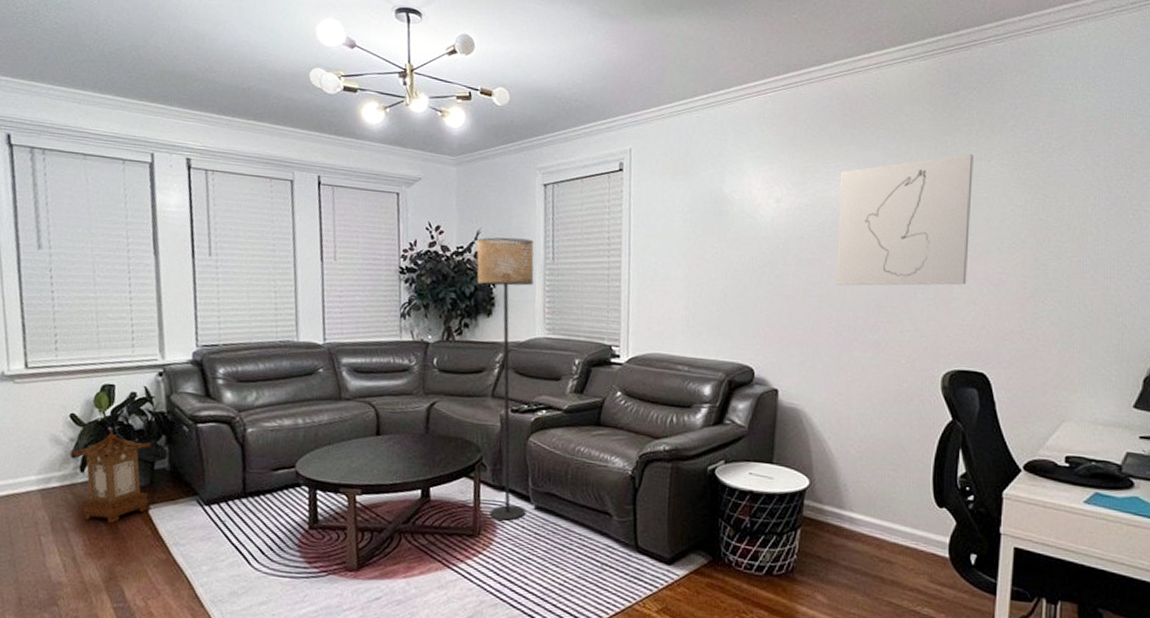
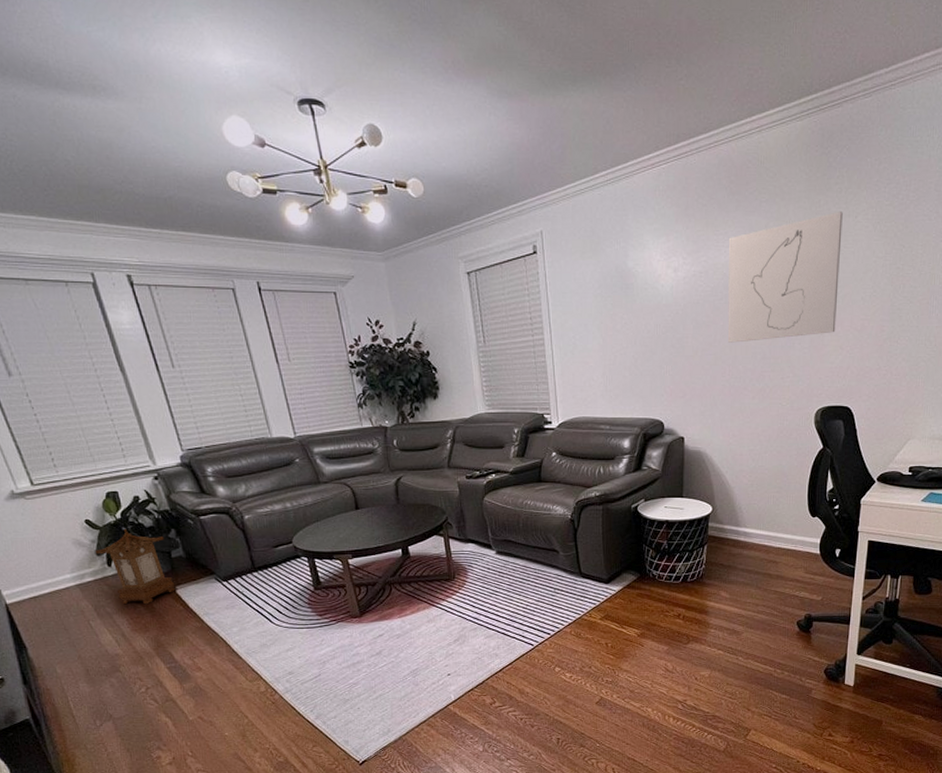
floor lamp: present [476,237,535,521] -> none [415,326,490,565]

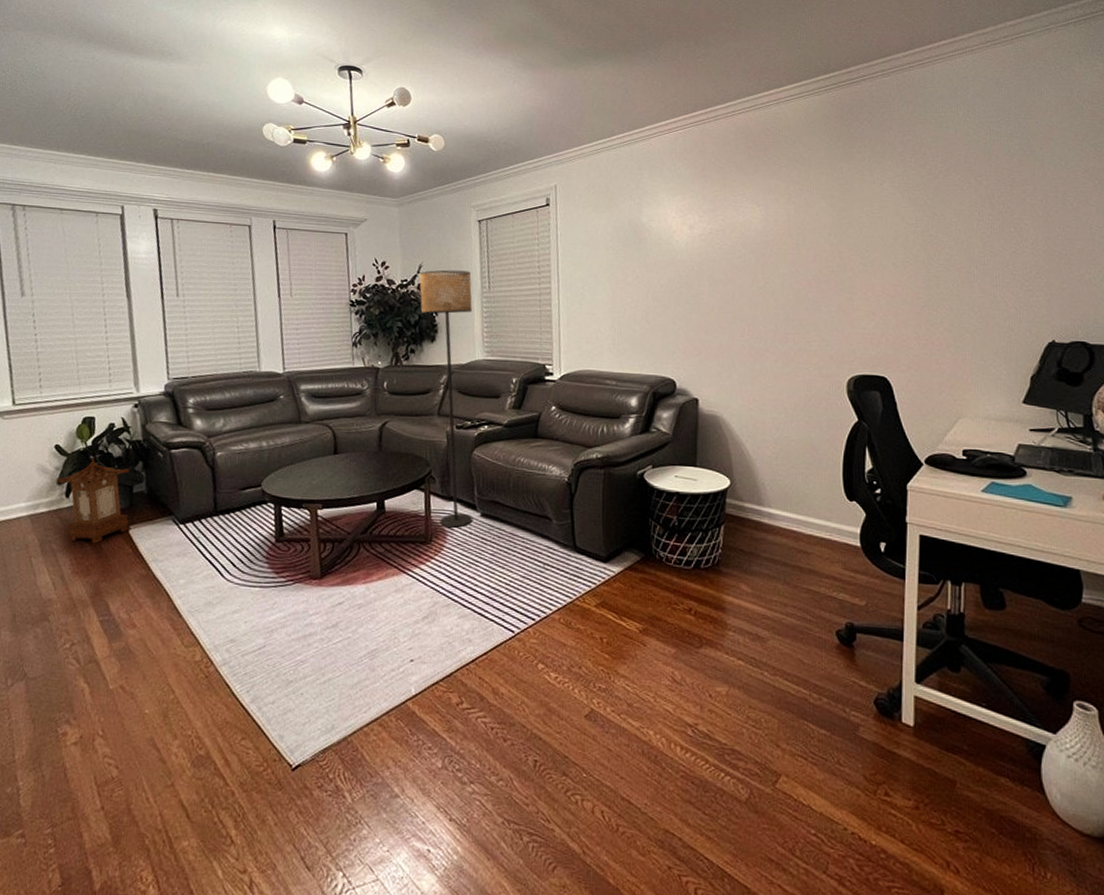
floor lamp: none [415,326,490,565] -> present [419,270,473,528]
wall art: present [727,212,843,343] -> none [746,178,867,302]

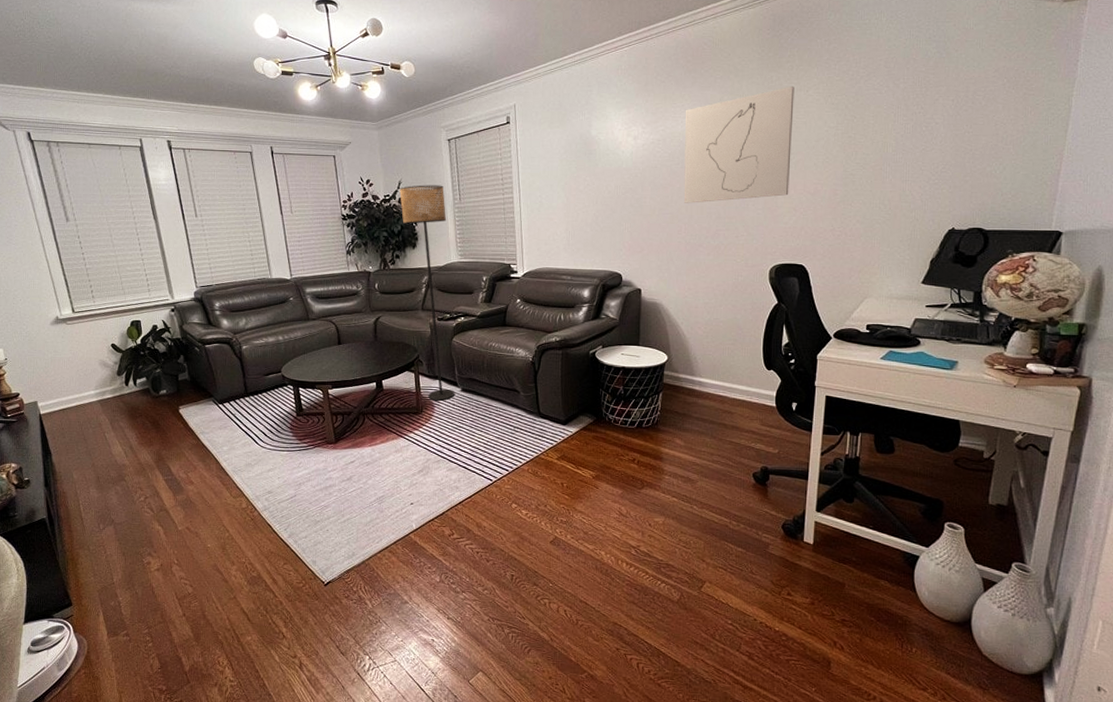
lantern: present [56,457,130,544] -> none [116,352,179,421]
wall art: none [746,178,867,302] -> present [684,87,794,203]

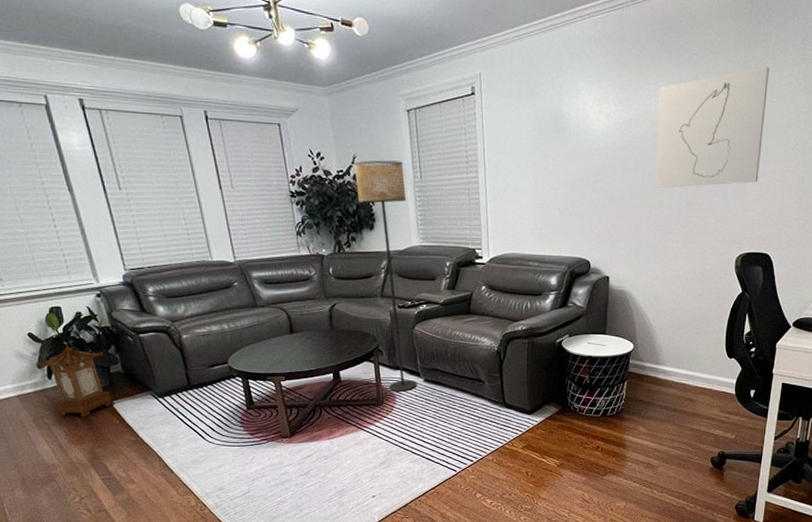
lantern: none [116,352,179,421] -> present [36,342,113,417]

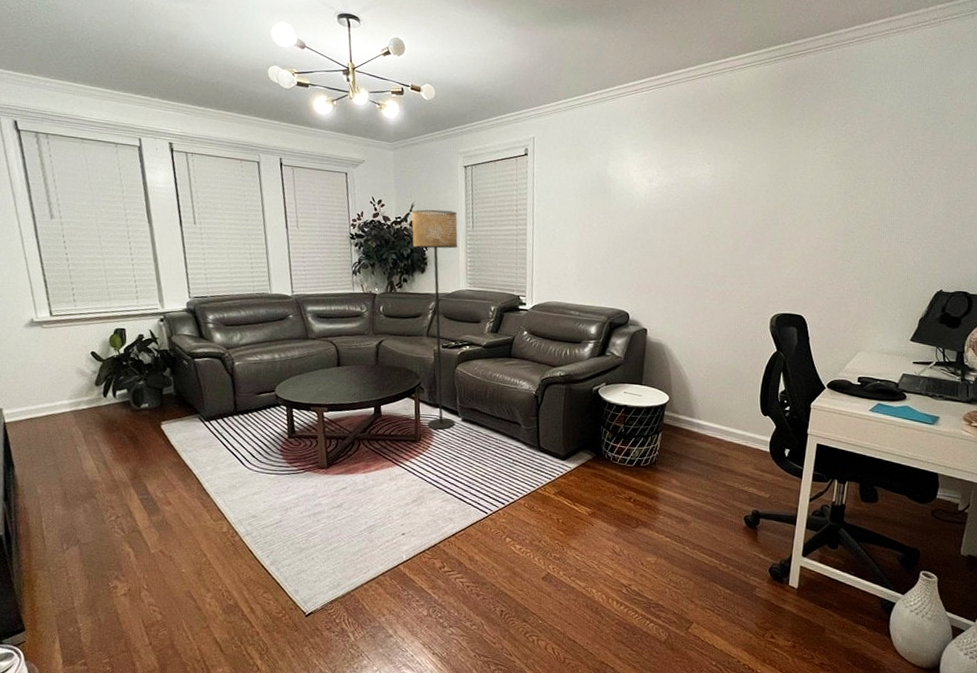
lantern: present [36,342,113,417] -> none [94,363,161,436]
wall art: present [655,67,770,188] -> none [693,143,803,249]

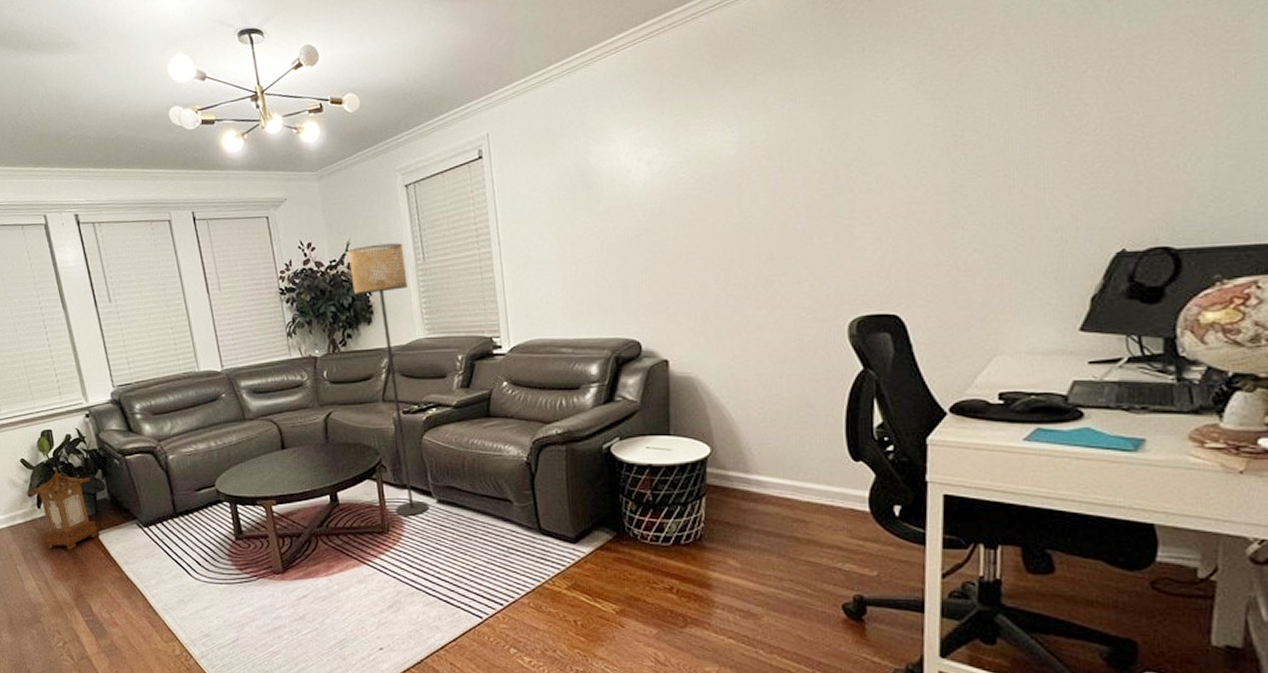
lantern: none [94,363,161,436] -> present [27,468,98,550]

